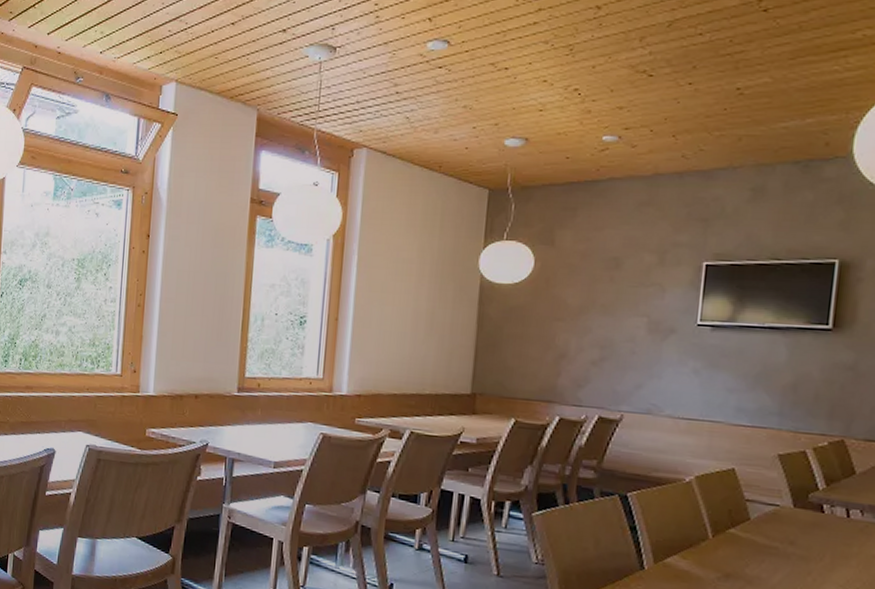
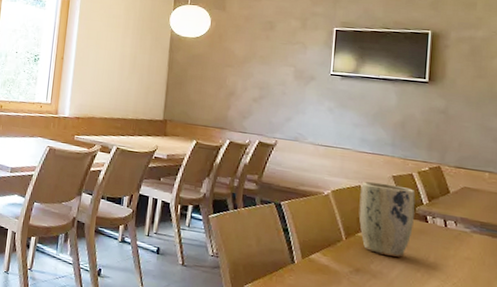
plant pot: none [731,462,809,558] -> present [359,181,416,257]

